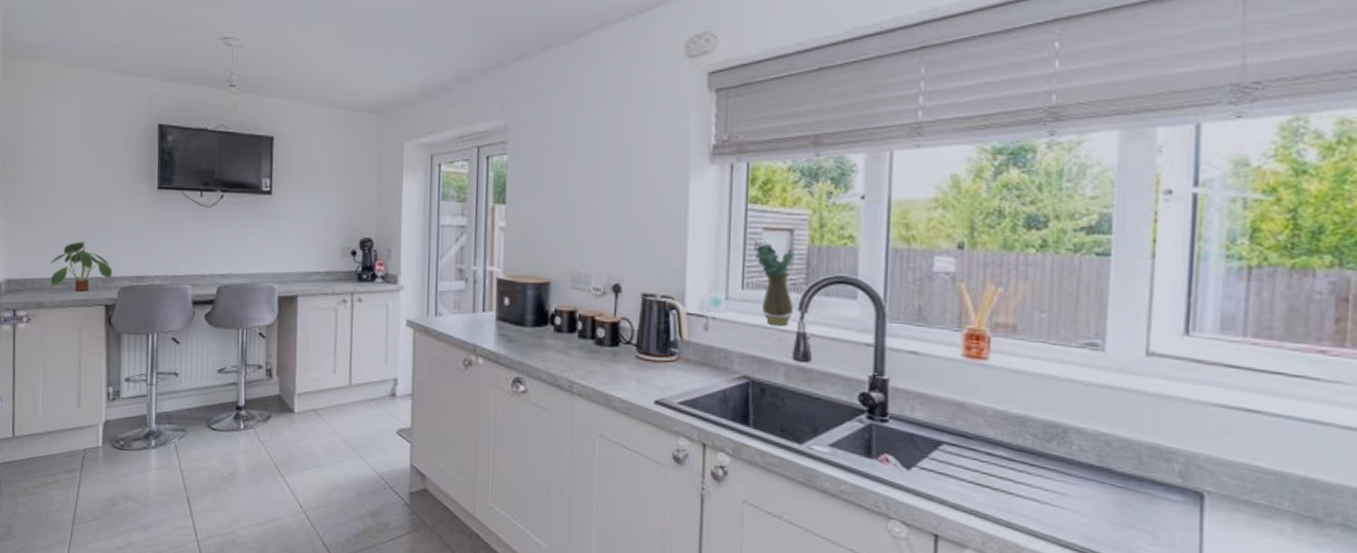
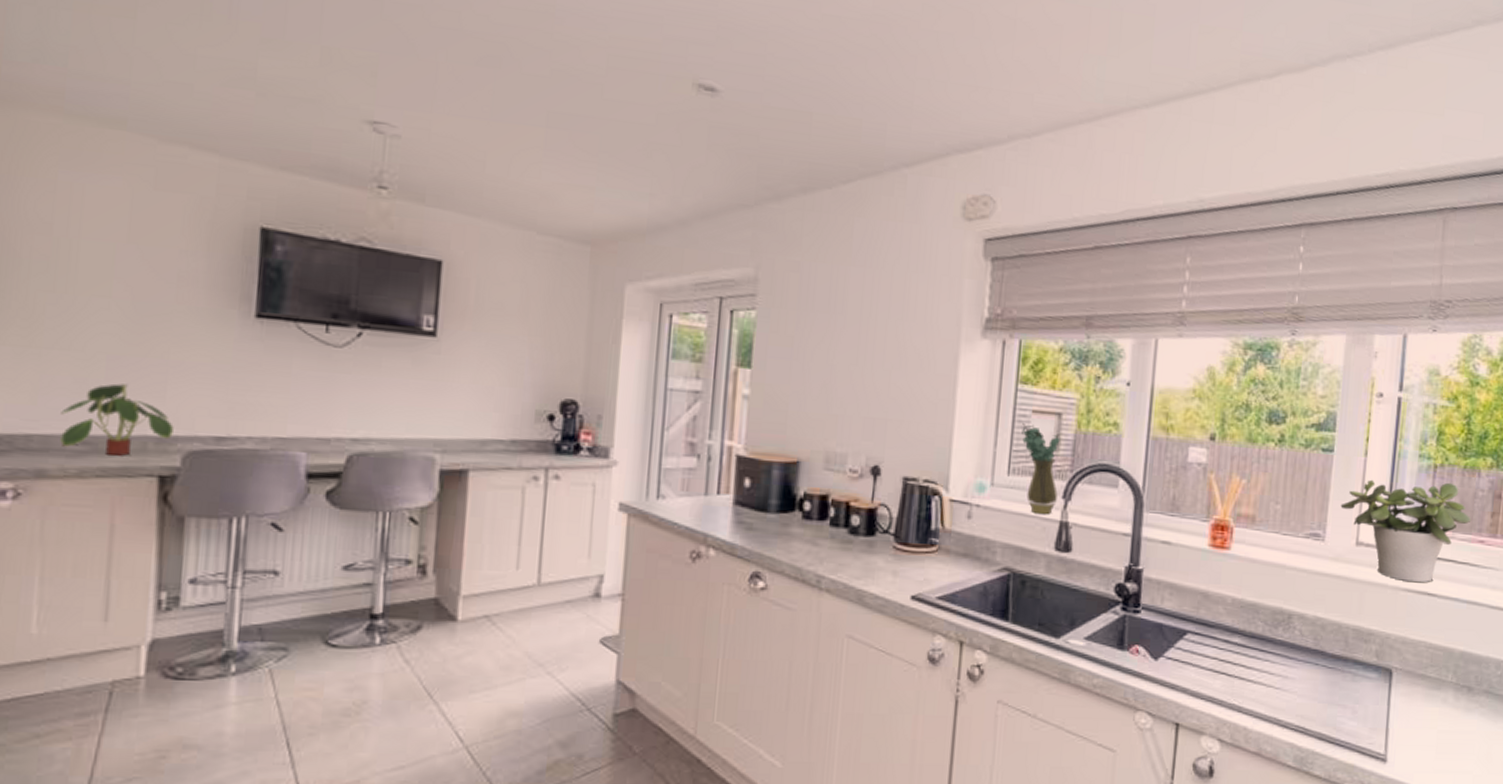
potted plant: none [1123,284,1306,398] -> present [1340,479,1472,583]

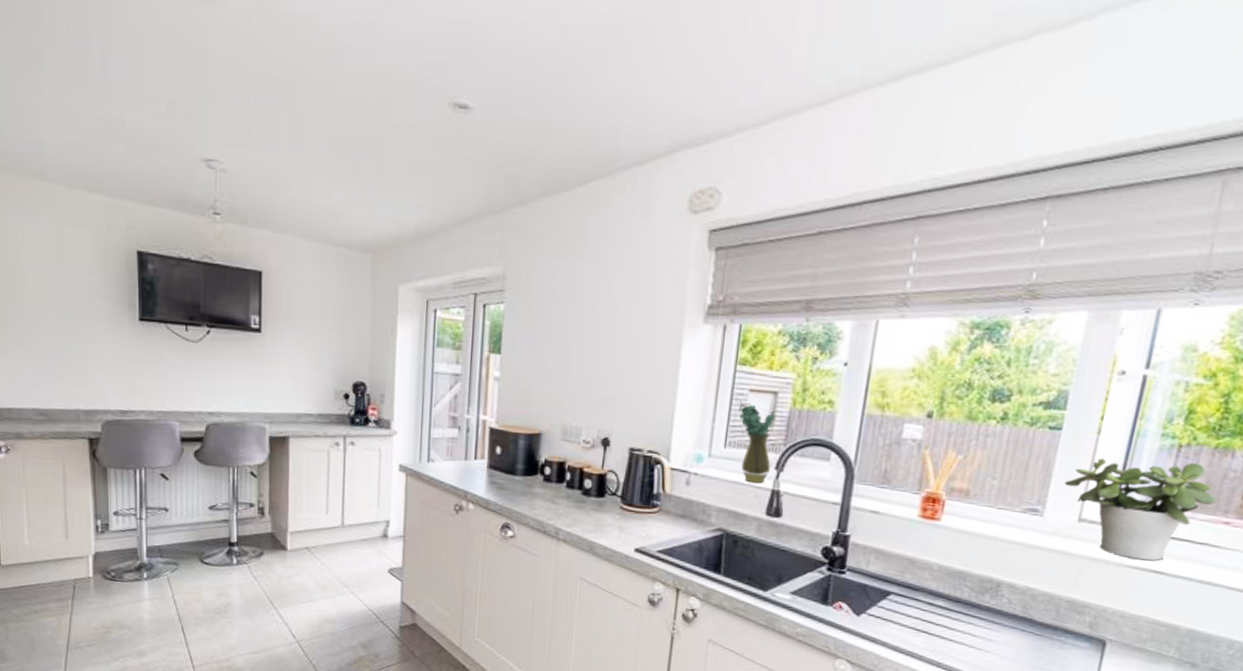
plant: present [60,383,174,456] -> none [27,371,95,424]

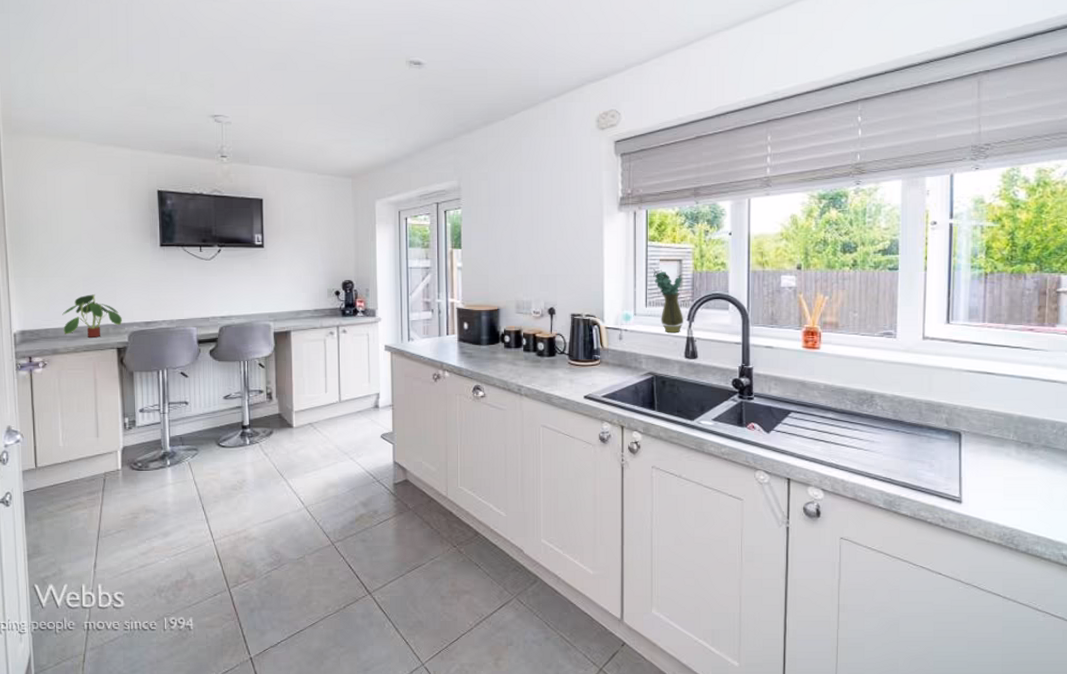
plant: none [27,371,95,424] -> present [62,294,122,338]
potted plant: present [1064,457,1217,561] -> none [907,285,1021,365]

